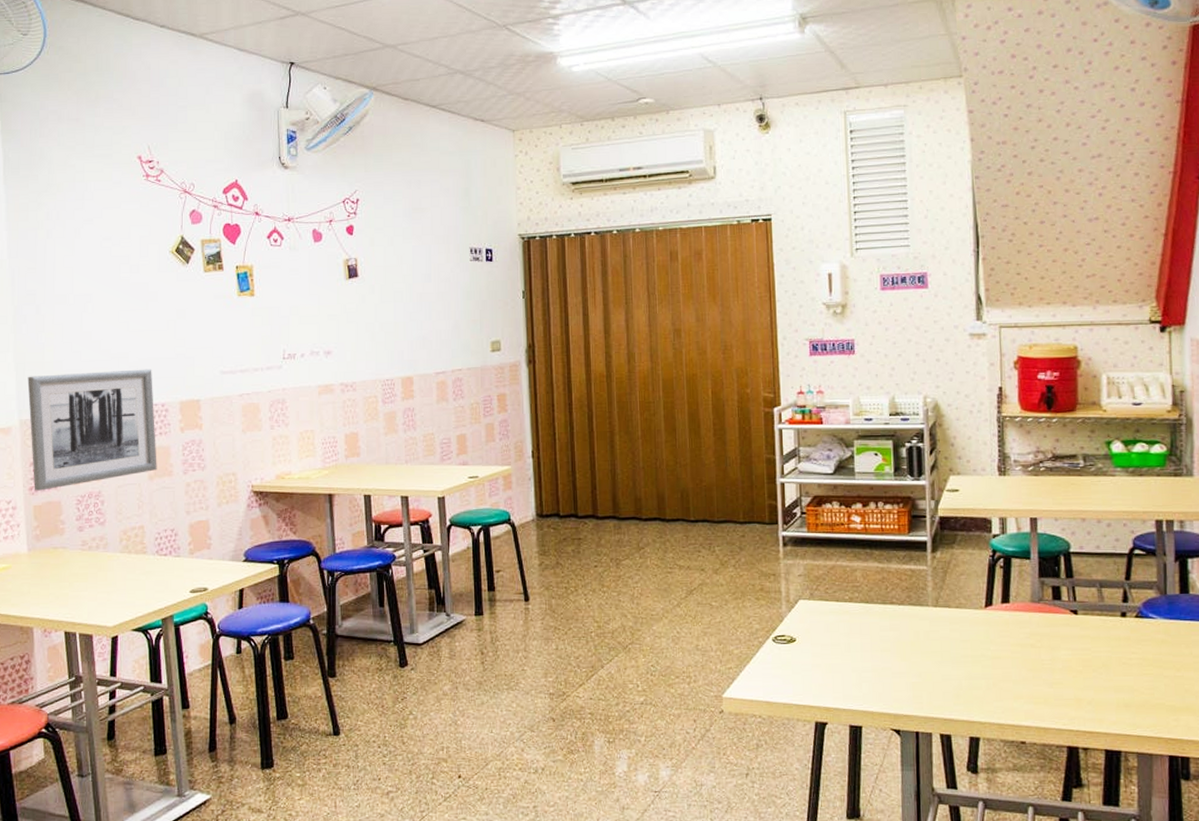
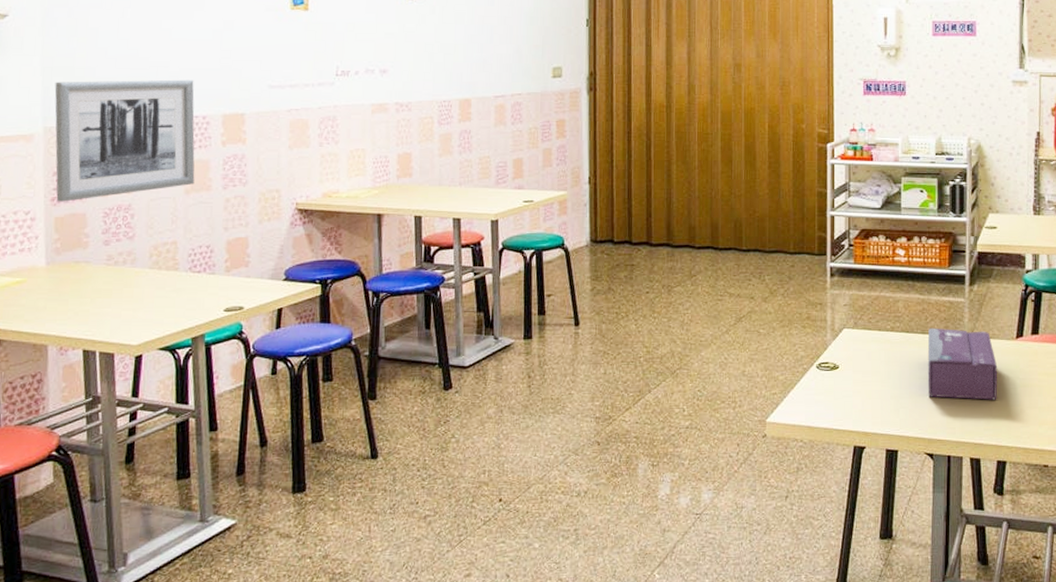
tissue box: none [889,597,967,673] -> present [927,328,998,400]

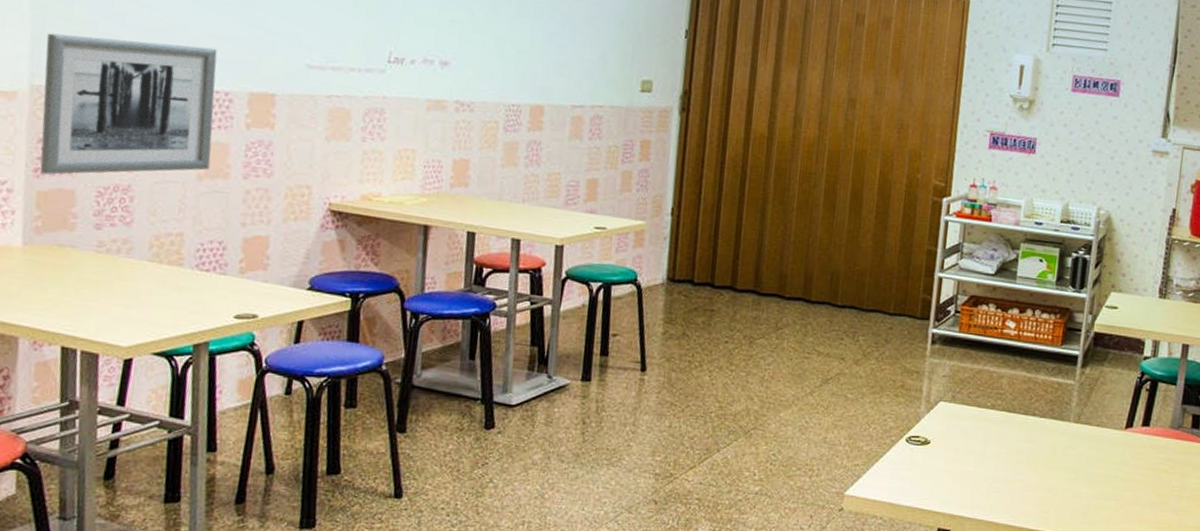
tissue box: present [927,328,998,400] -> none [1024,409,1102,492]

